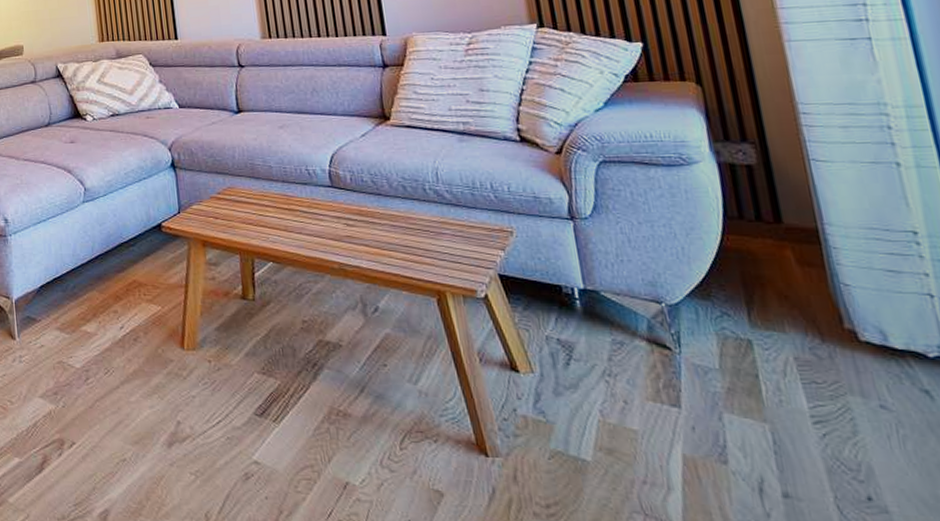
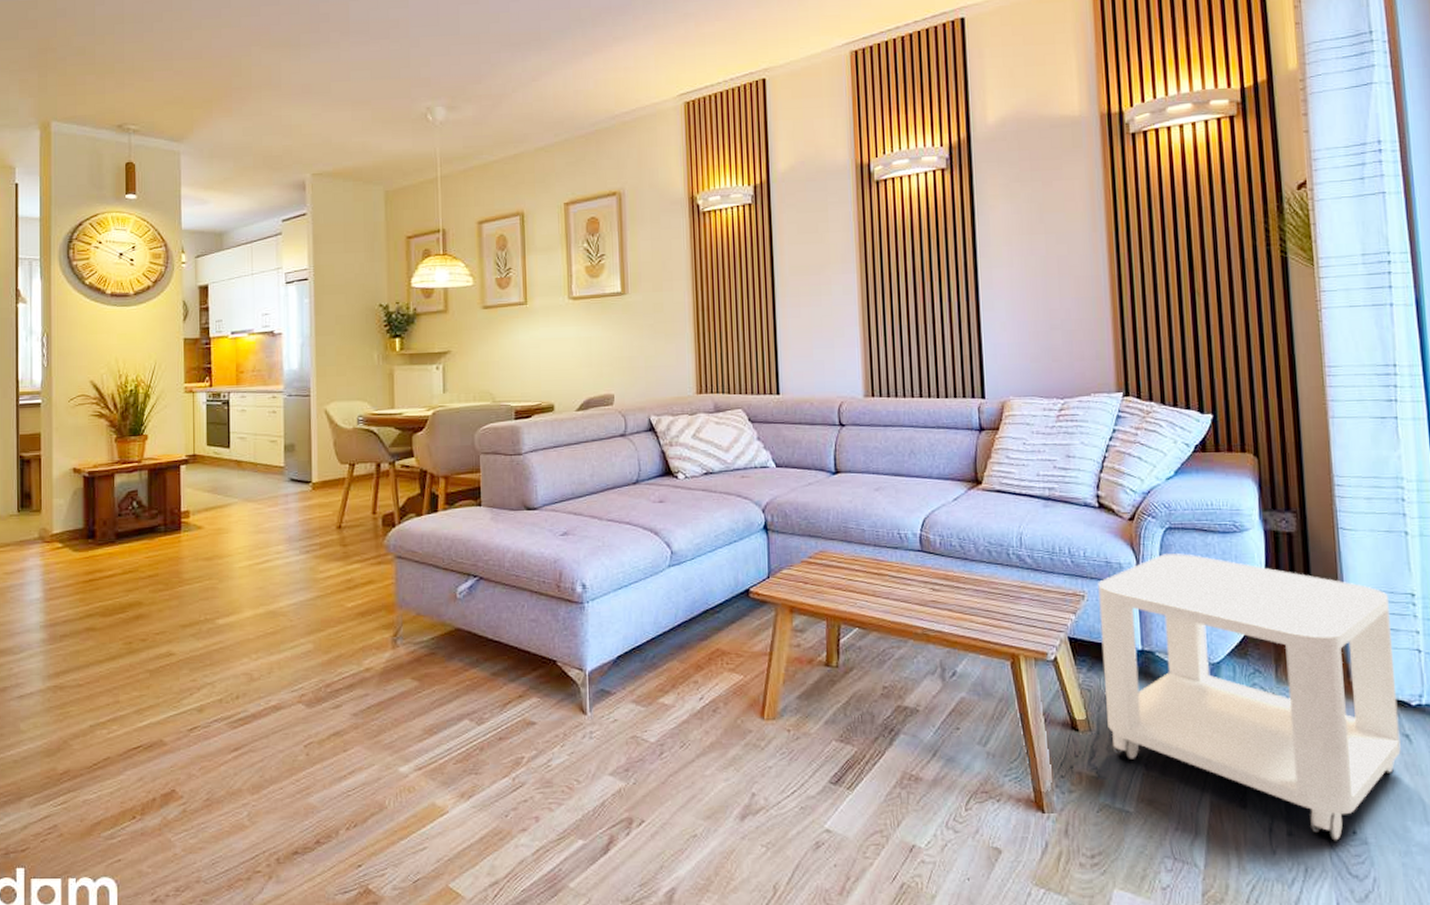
side table: none [527,188,921,507] -> present [1098,553,1401,841]

